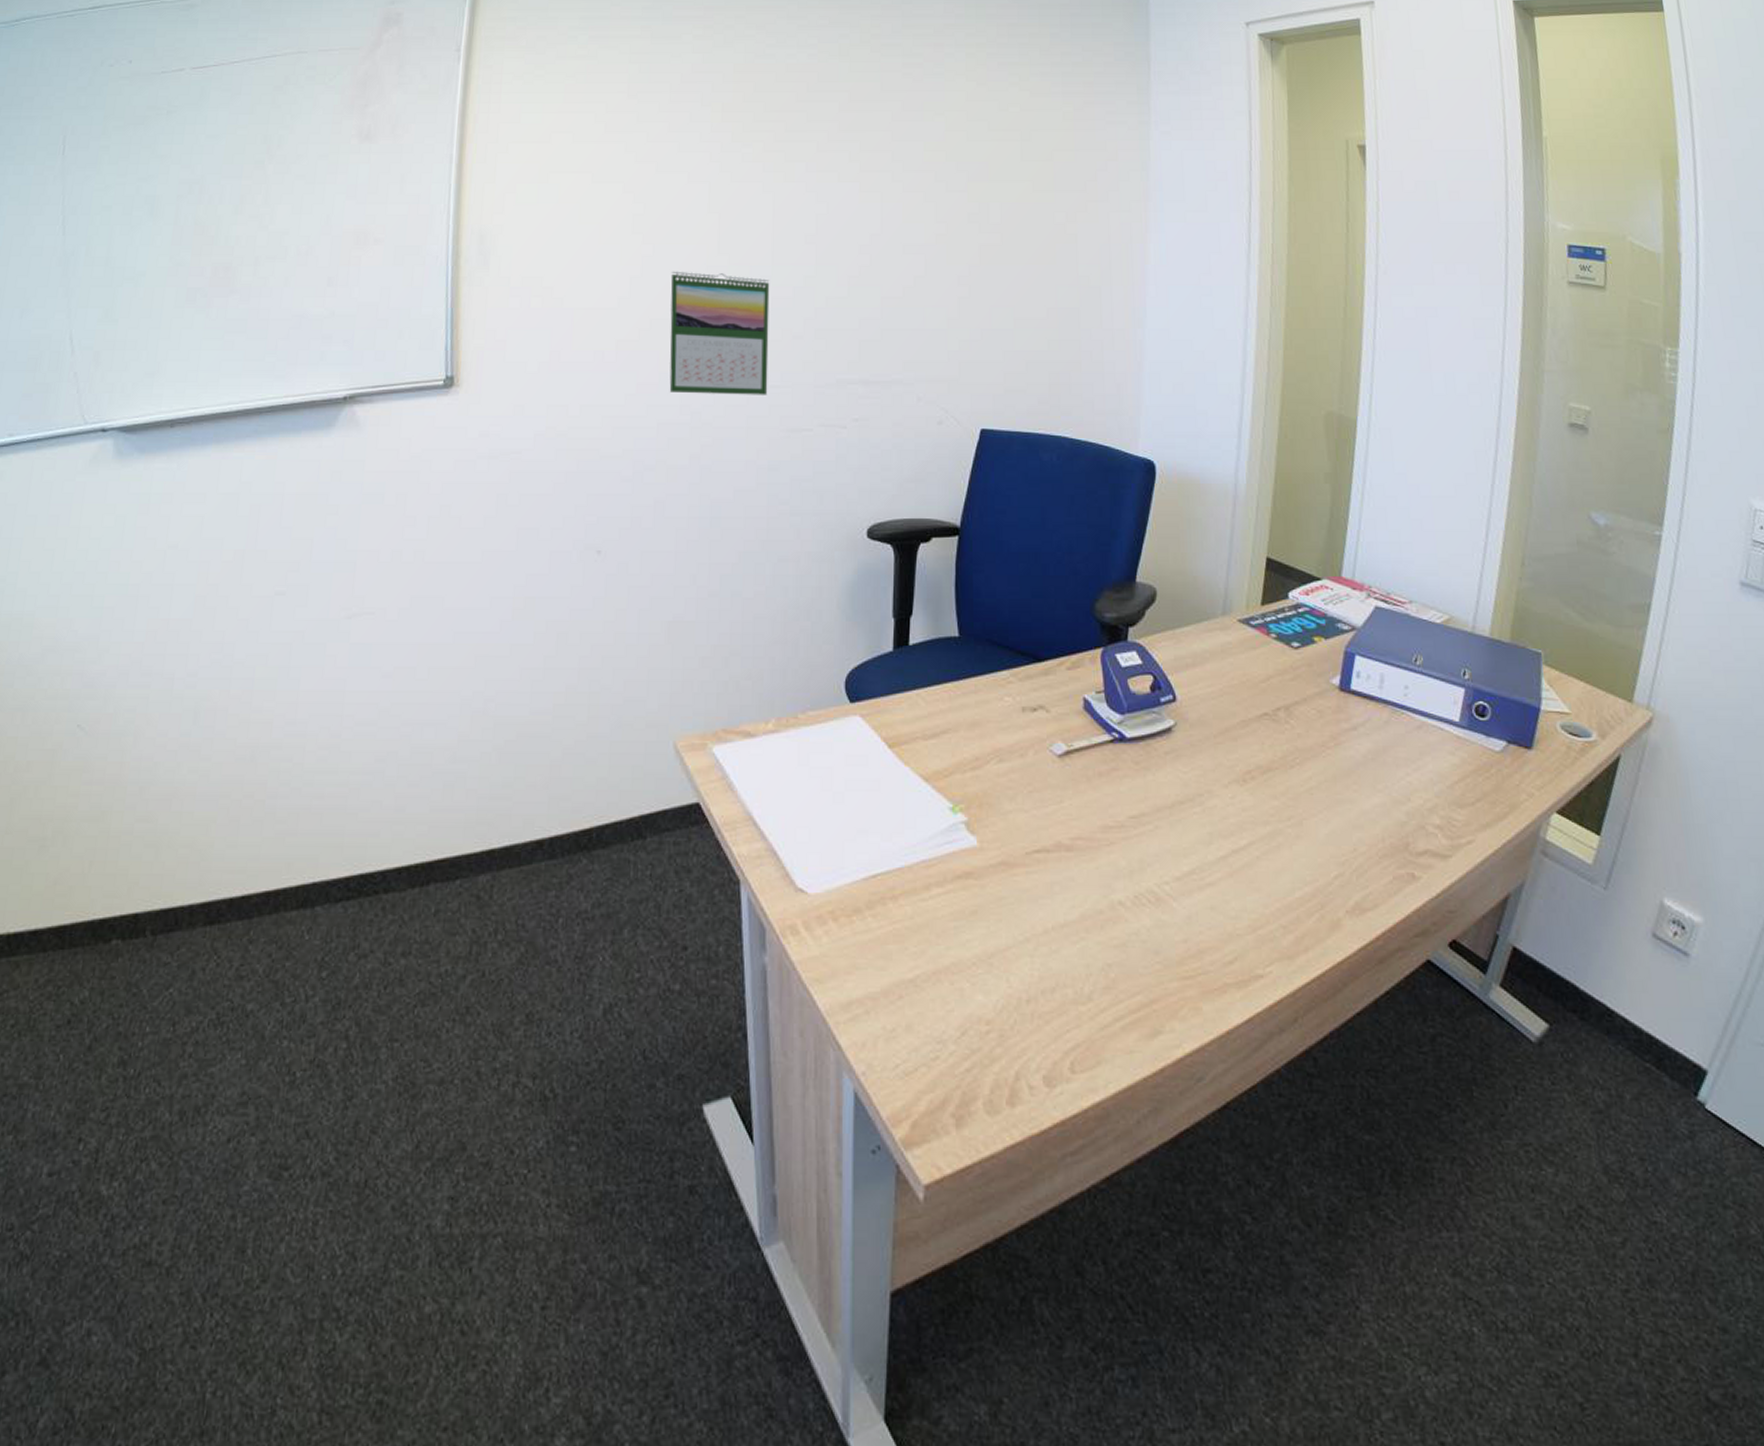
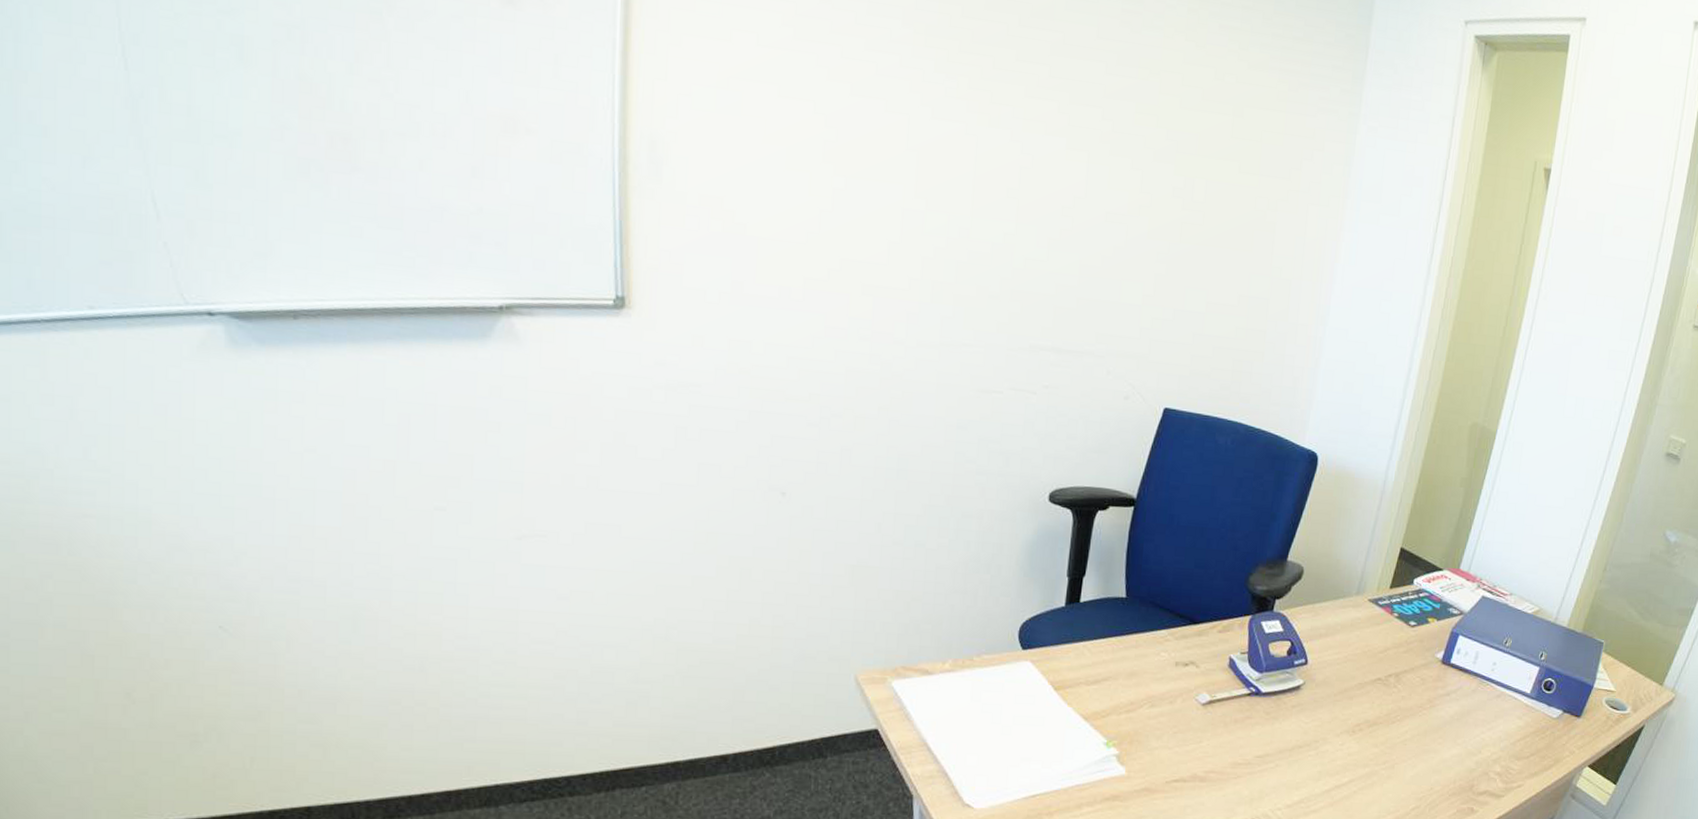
calendar: present [669,271,770,395] -> none [859,209,968,353]

